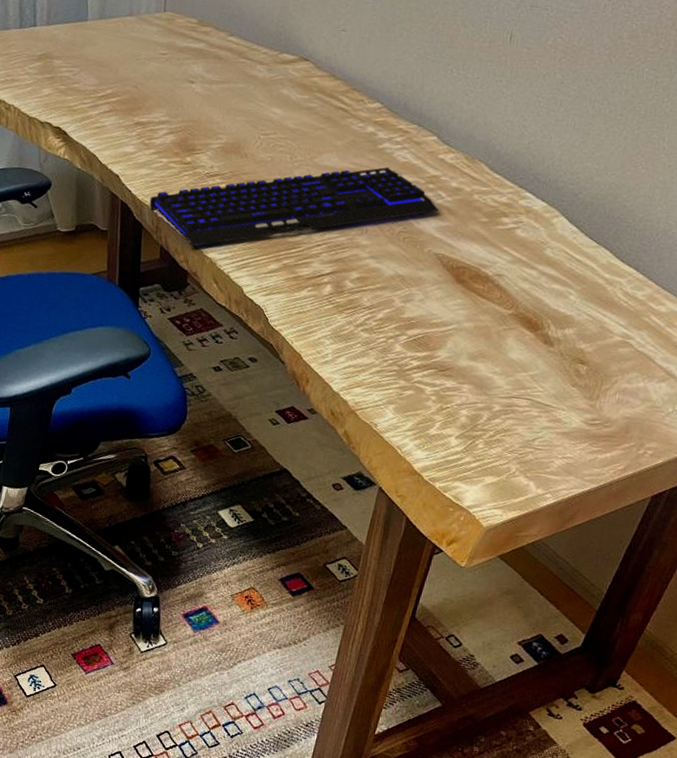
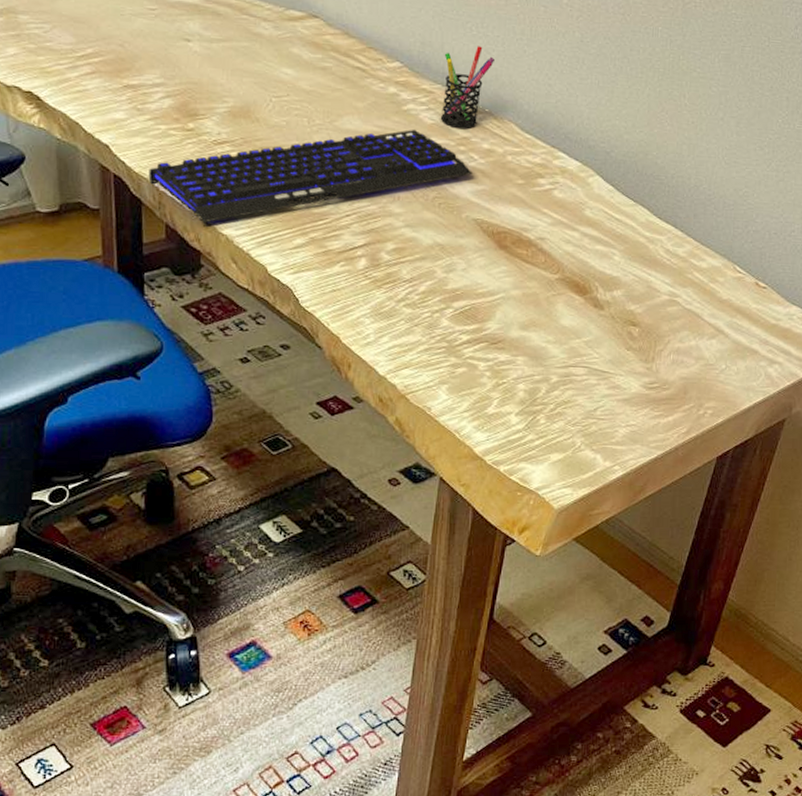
pen holder: none [413,88,472,167] -> present [440,46,494,128]

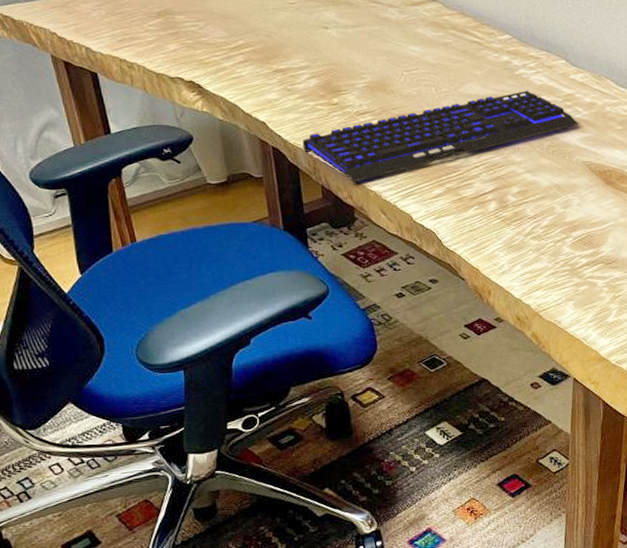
pen holder: present [440,46,494,128] -> none [546,17,589,86]

